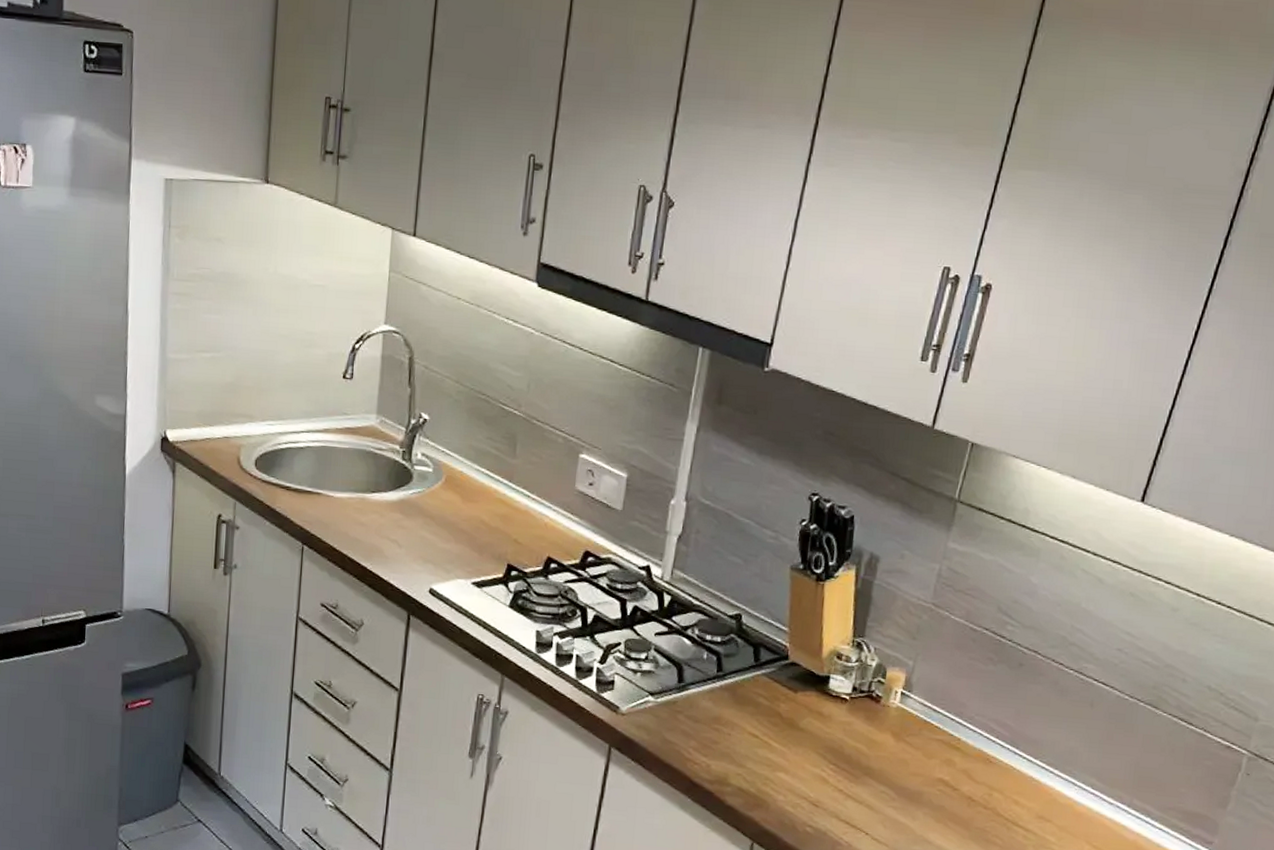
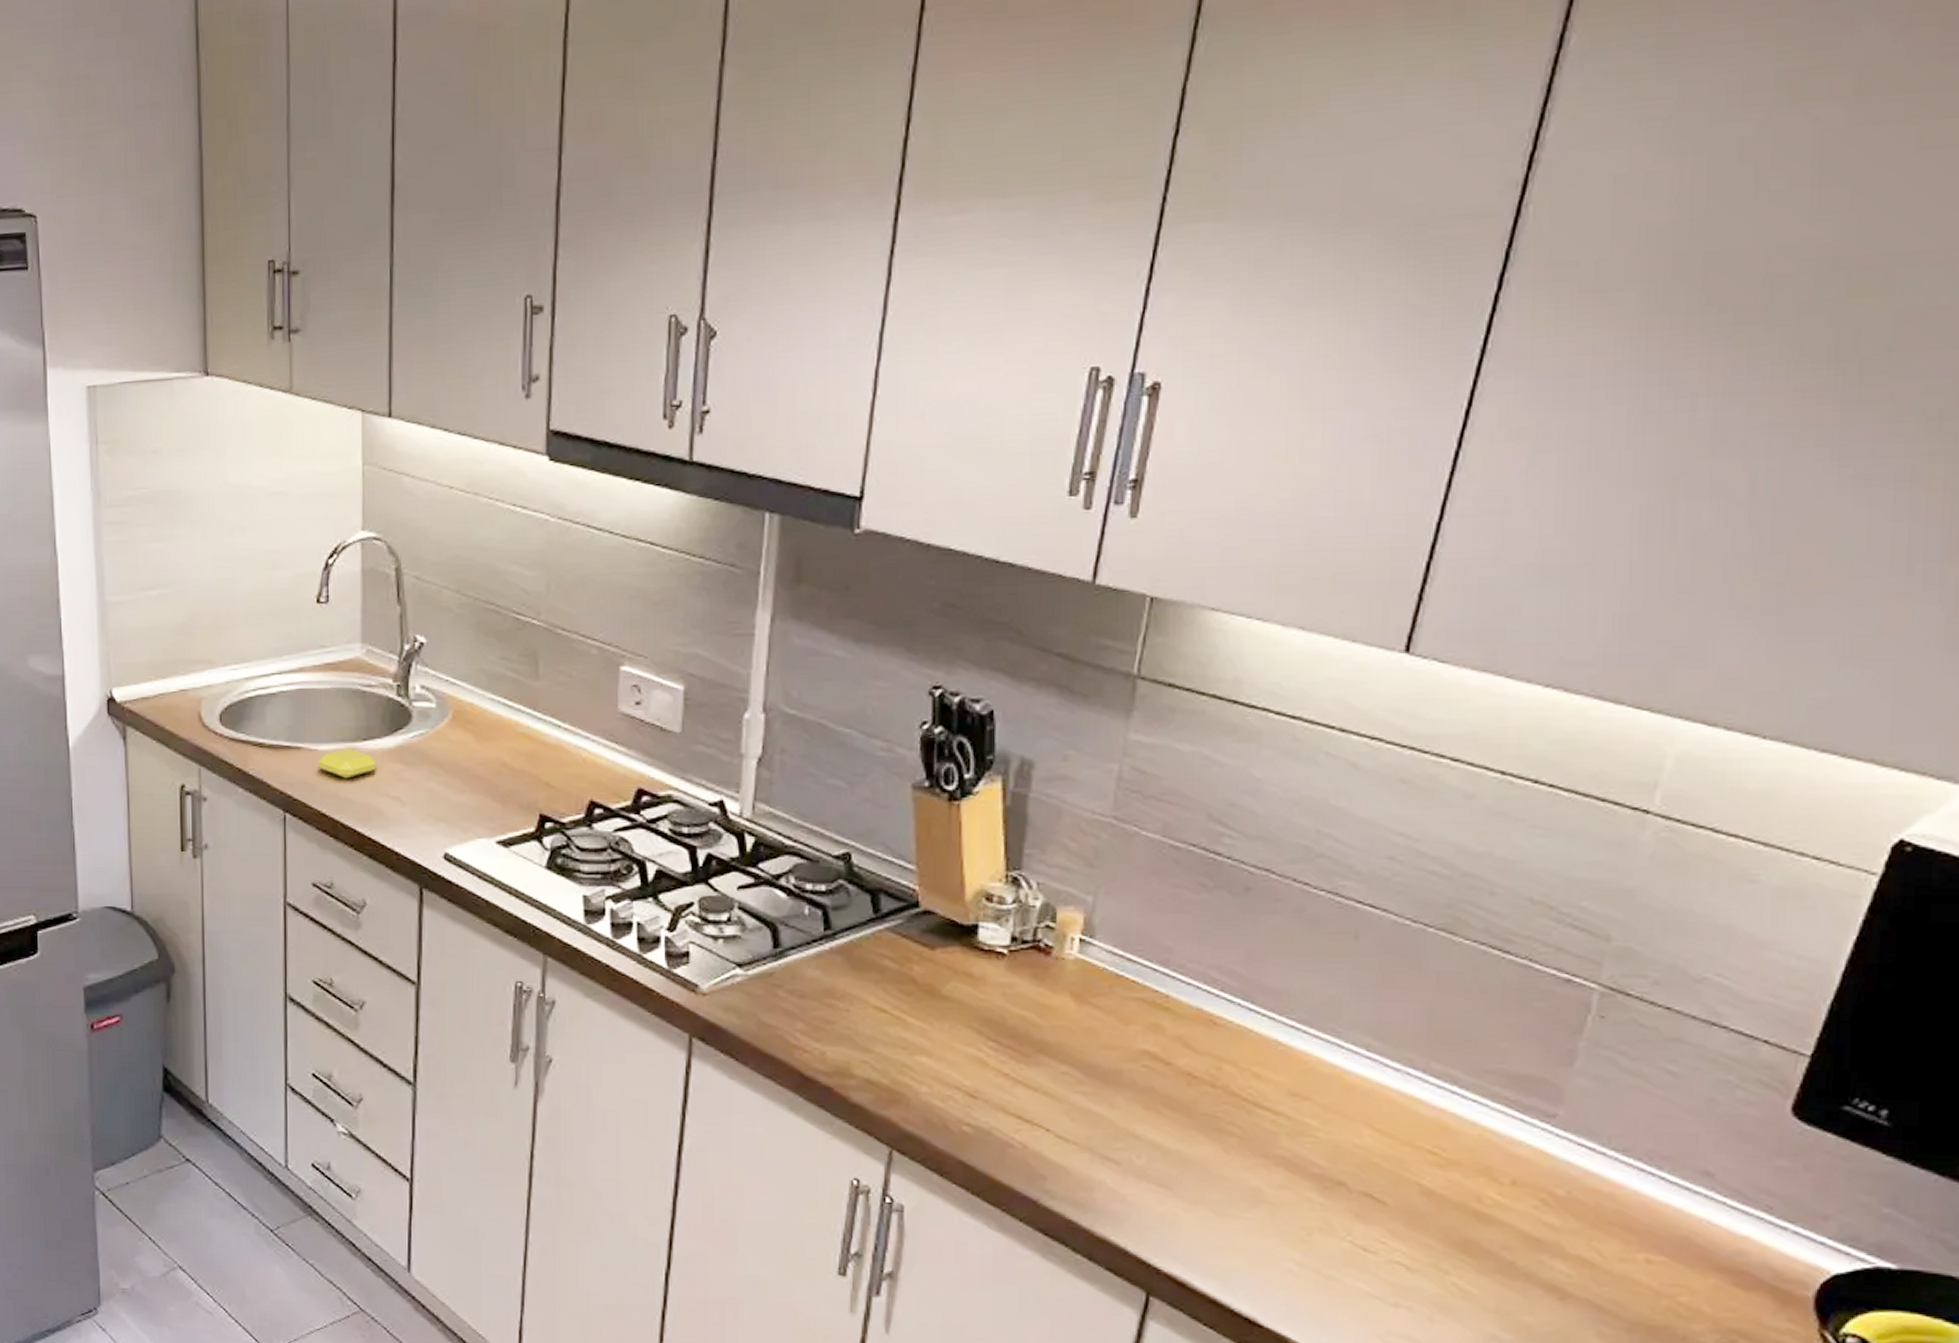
soap bar: none [333,497,382,522] -> present [317,748,377,779]

